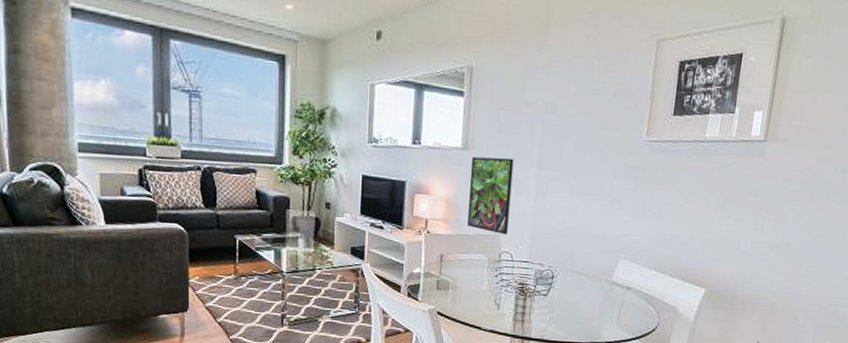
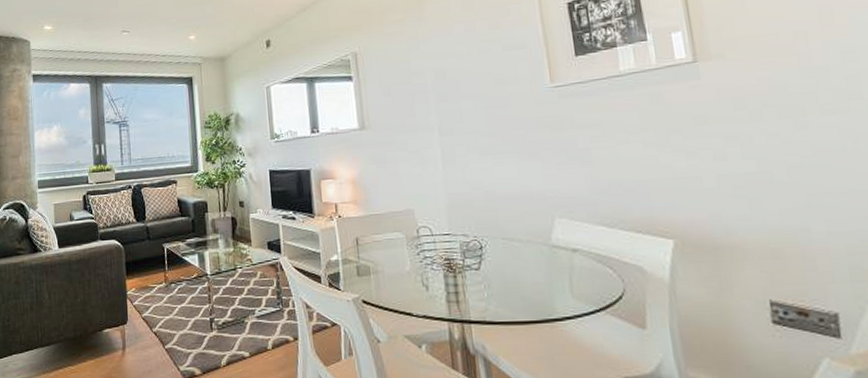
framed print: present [467,156,514,235] -> none [370,130,421,209]

